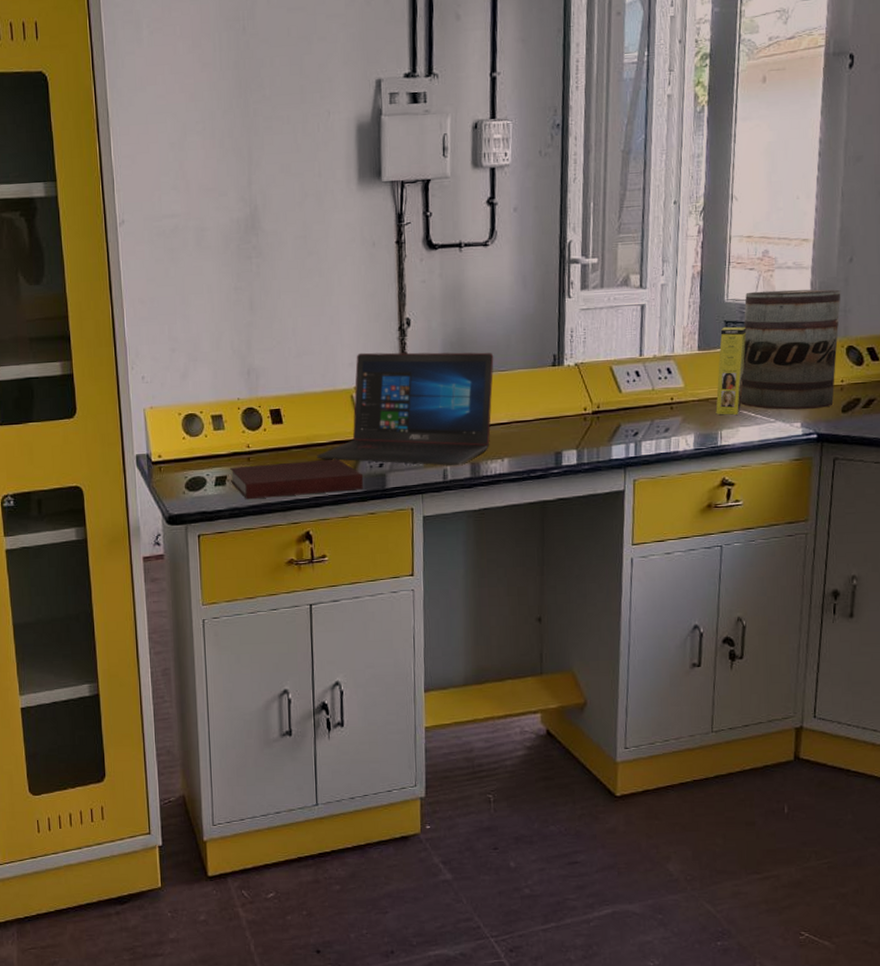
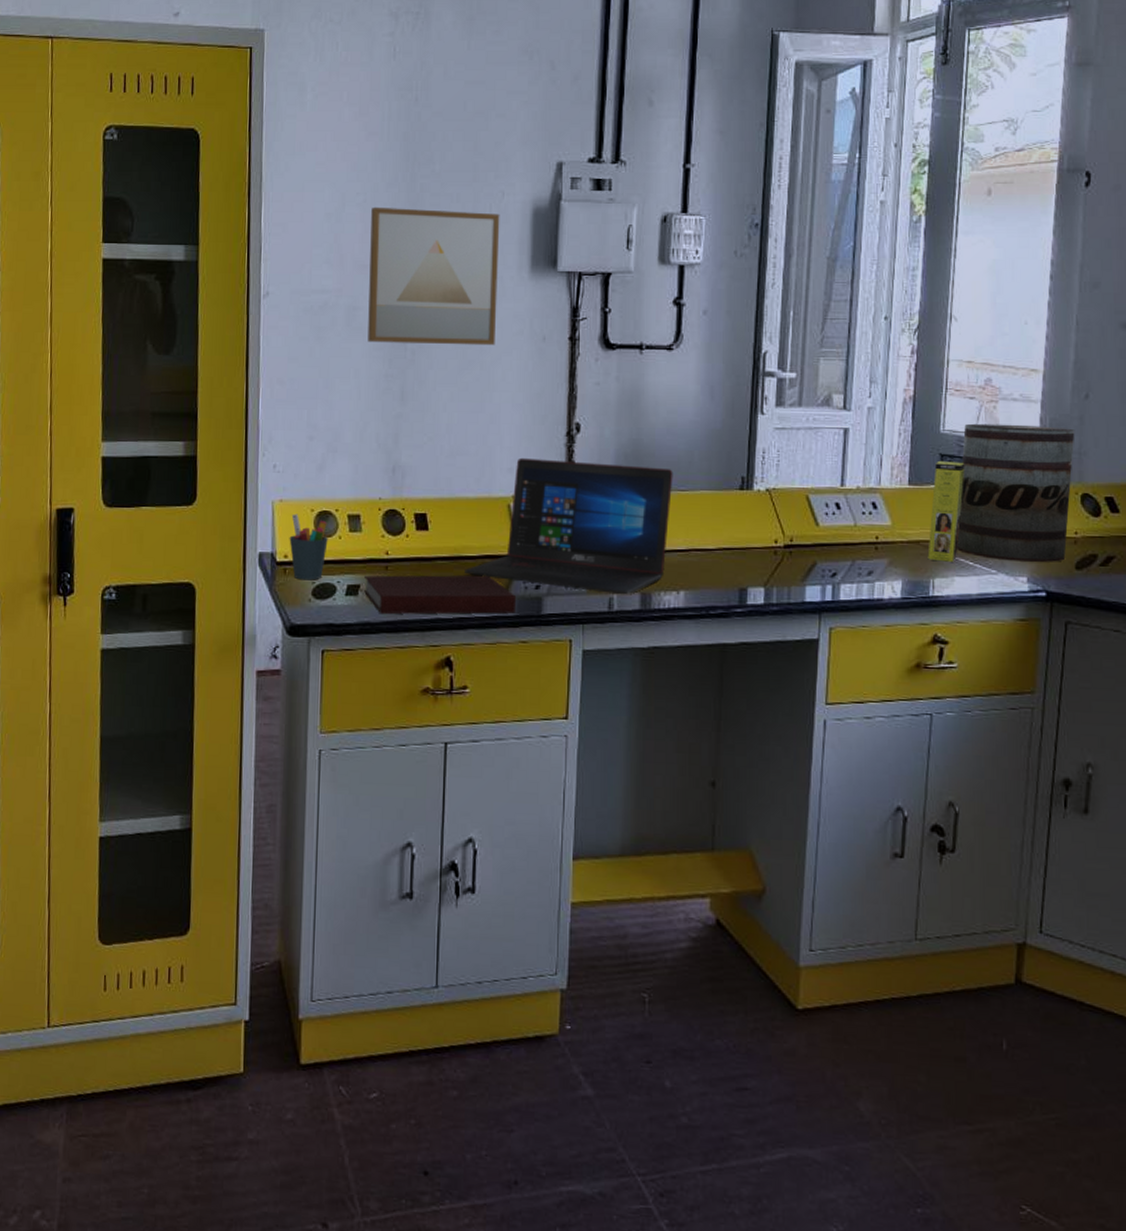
pen holder: none [161,418,196,476] -> present [289,514,328,580]
wall art: none [211,132,331,260] -> present [367,207,500,346]

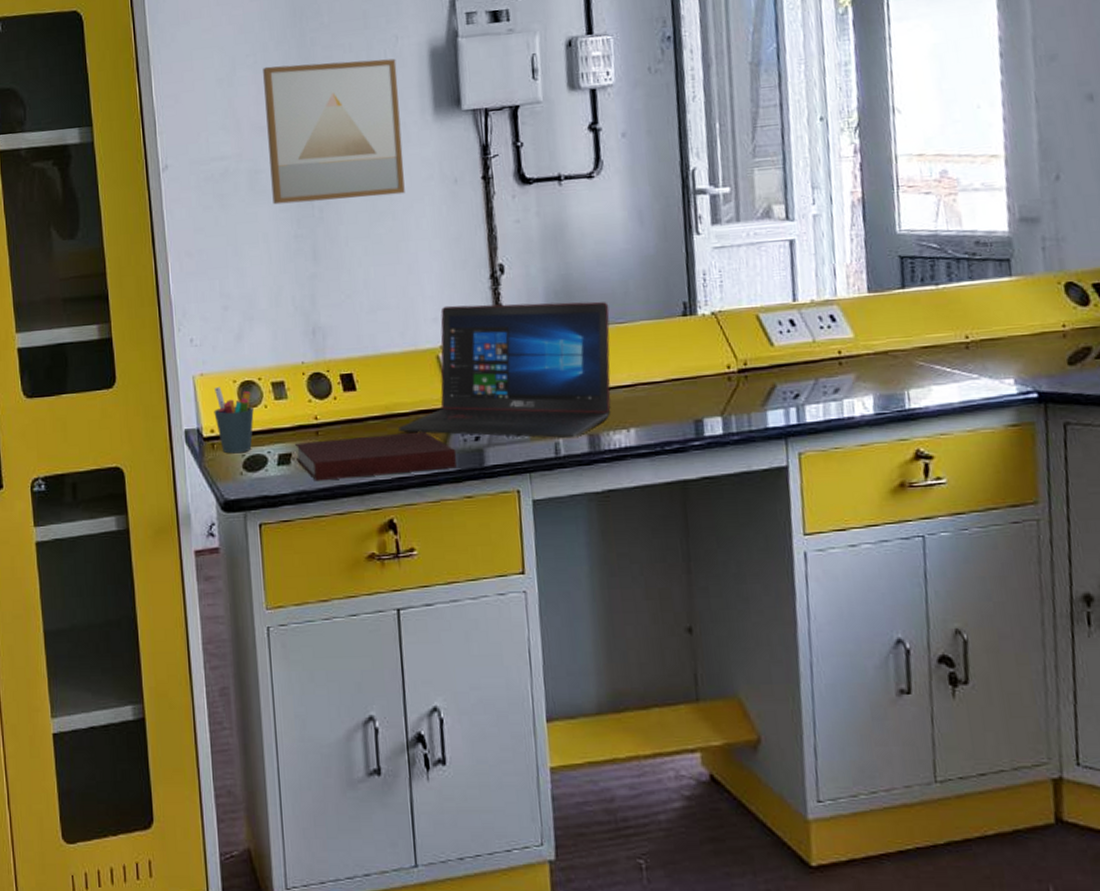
box: present [927,460,965,562] -> none [894,262,933,371]
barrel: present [957,423,1075,562] -> none [923,213,1055,363]

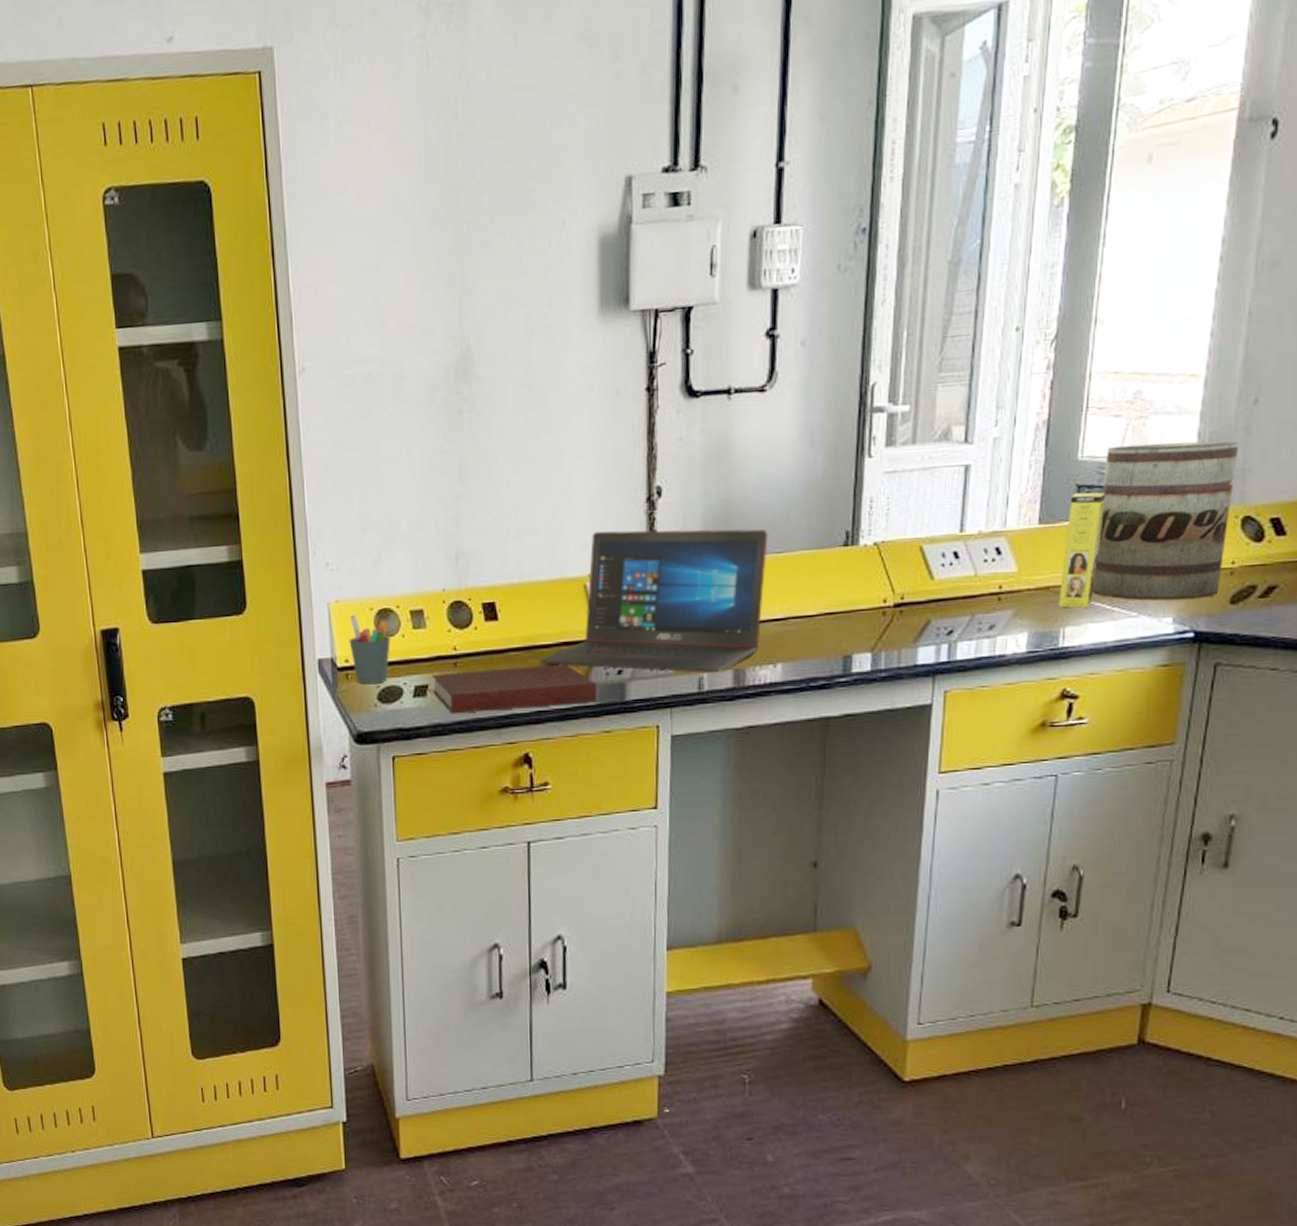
wall art: present [263,58,405,205] -> none [413,247,563,416]
box: none [894,262,933,371] -> present [1058,492,1106,608]
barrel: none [923,213,1055,363] -> present [1092,441,1239,601]

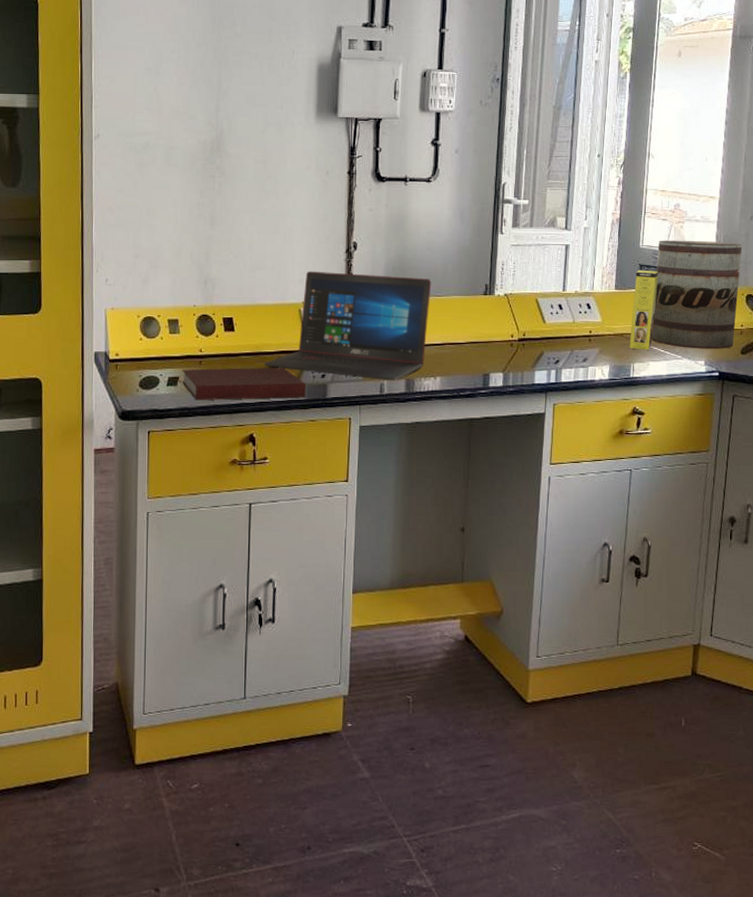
pen holder: present [349,614,391,685] -> none [119,319,152,374]

